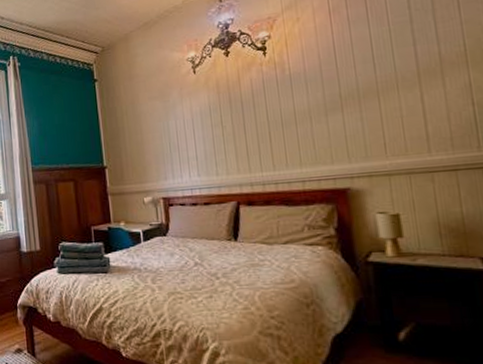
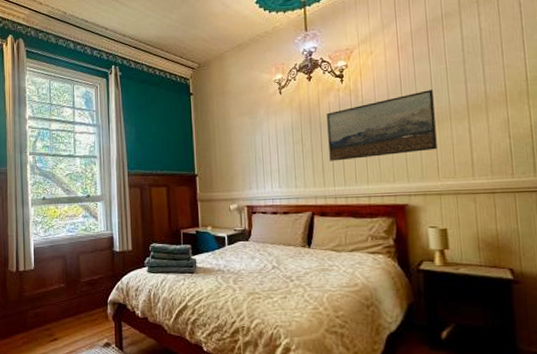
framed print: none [249,55,383,144] -> present [327,89,437,161]

